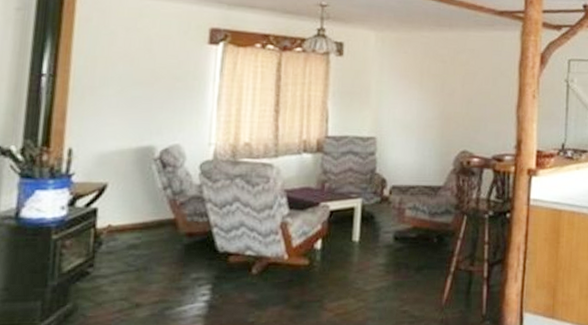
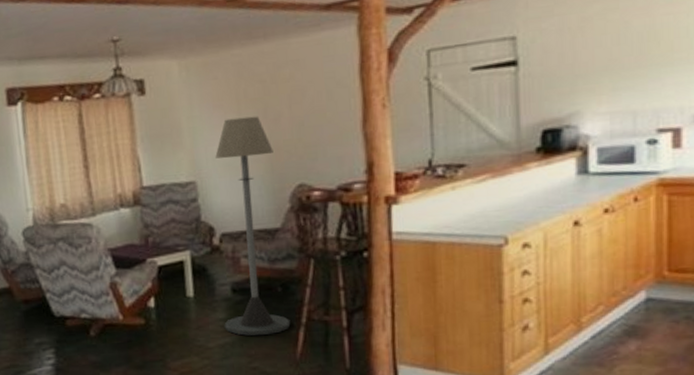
floor lamp: none [382,88,445,281] -> present [215,116,291,336]

